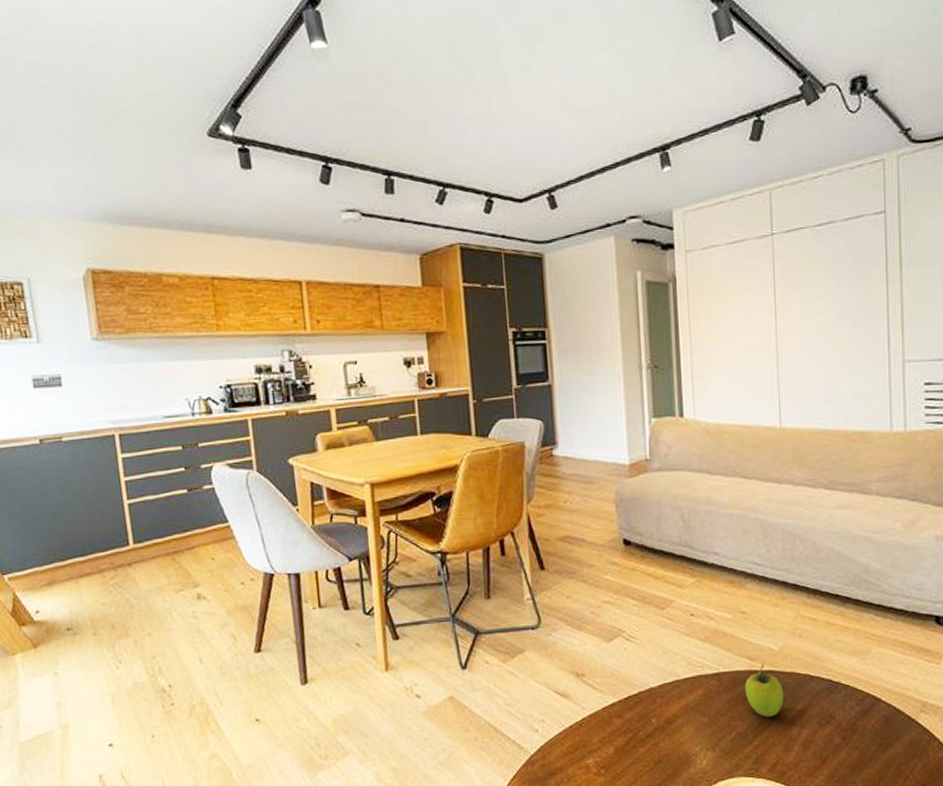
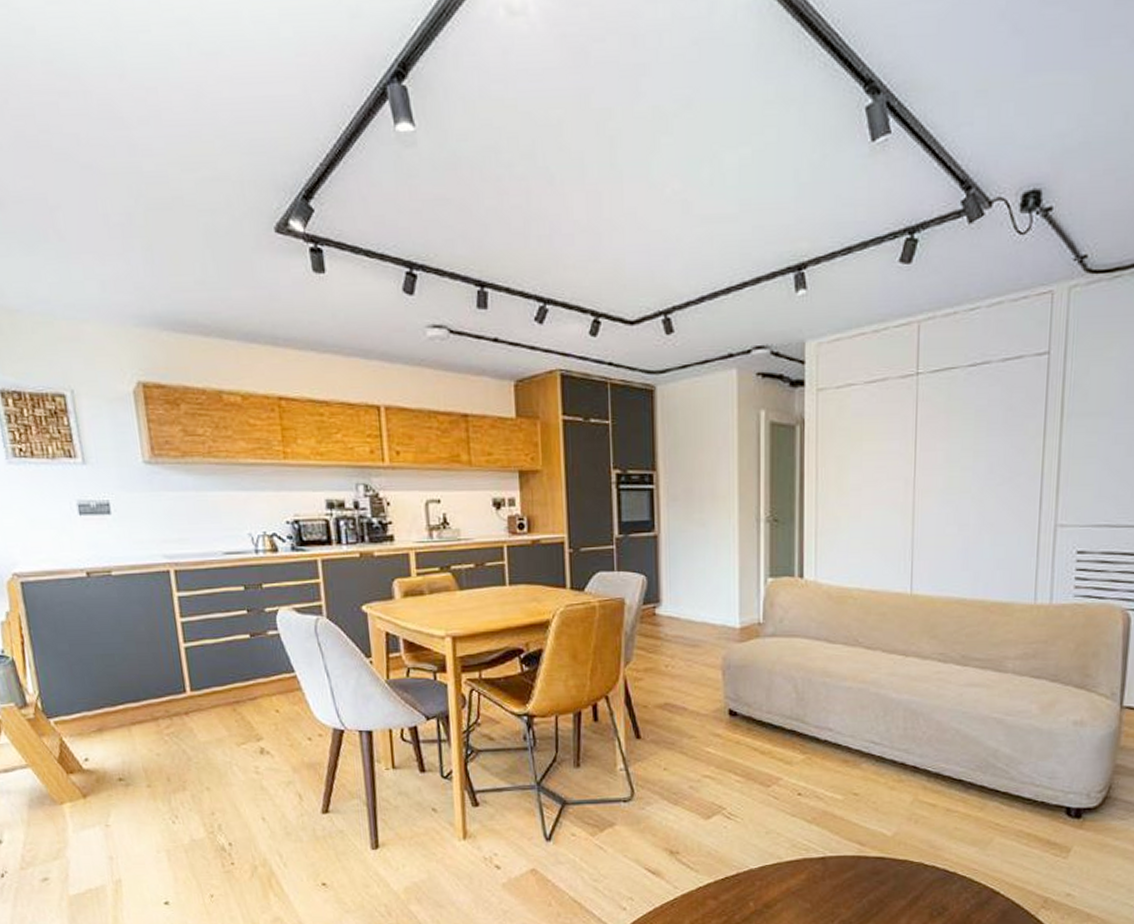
fruit: present [744,663,784,718] -> none [852,849,894,906]

